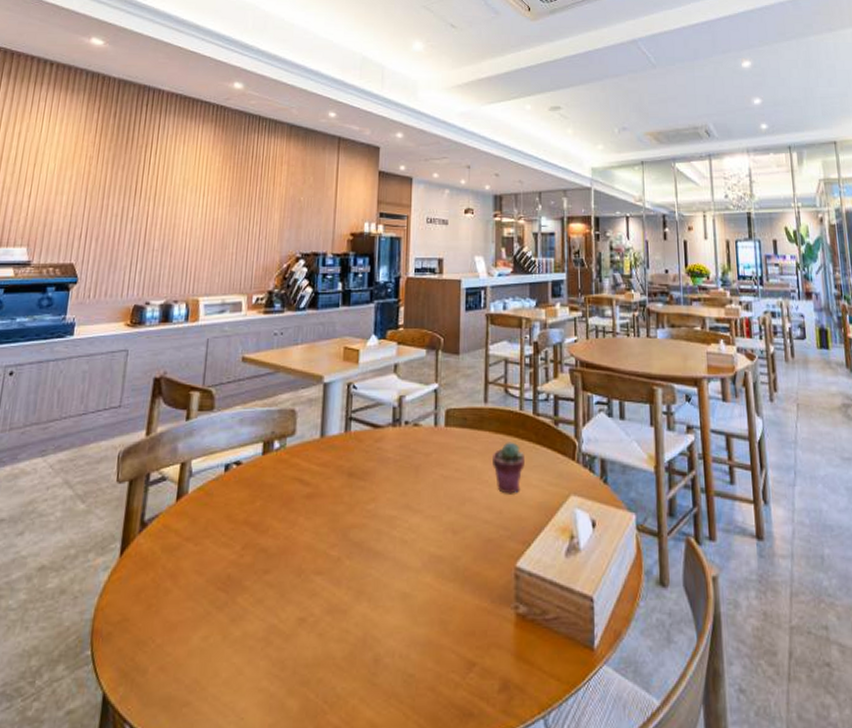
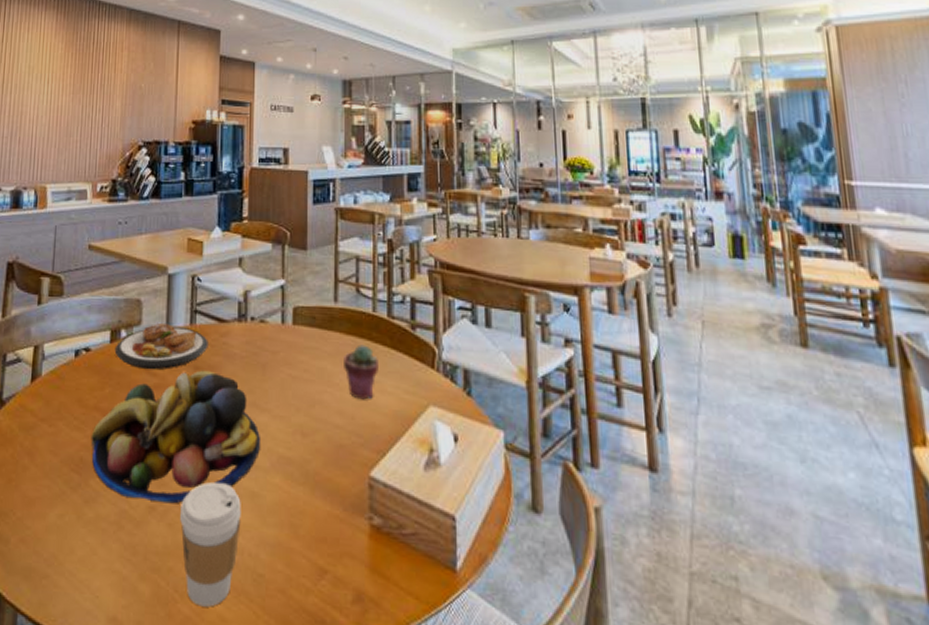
fruit bowl: none [239,476,412,613] -> present [91,370,260,504]
plate: none [266,431,363,480] -> present [114,322,208,370]
coffee cup: none [331,588,393,715] -> present [180,482,241,607]

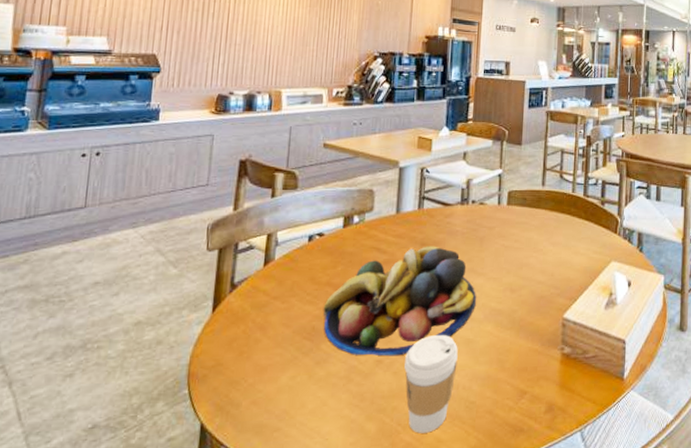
plate: present [114,322,208,370] -> none [347,208,434,249]
potted succulent: present [344,344,378,400] -> none [547,218,575,261]

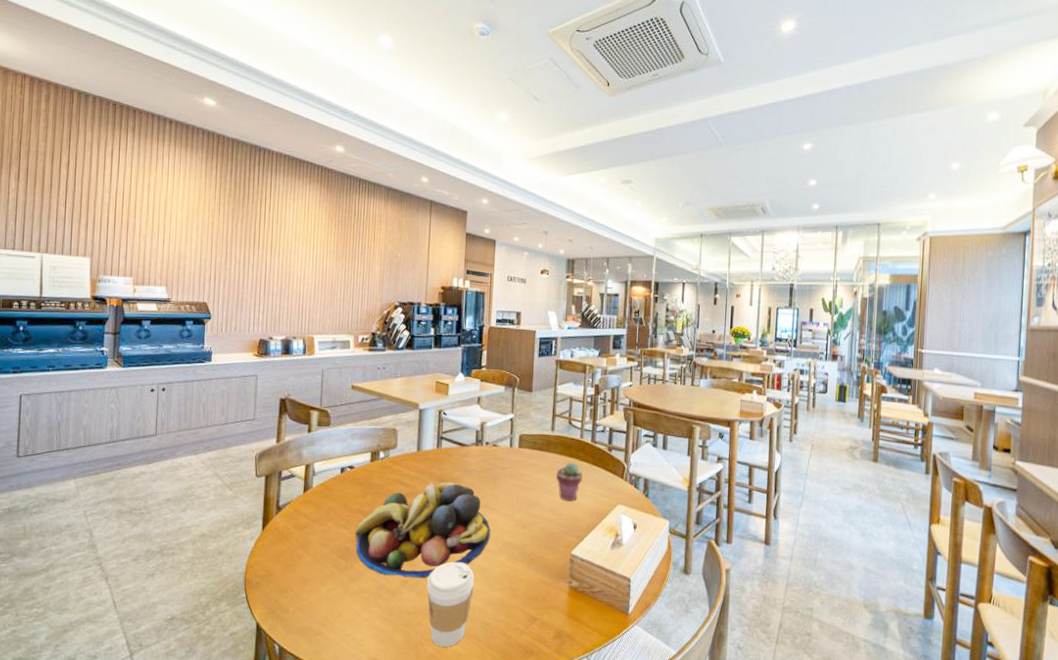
potted succulent: none [547,218,575,261] -> present [556,462,583,501]

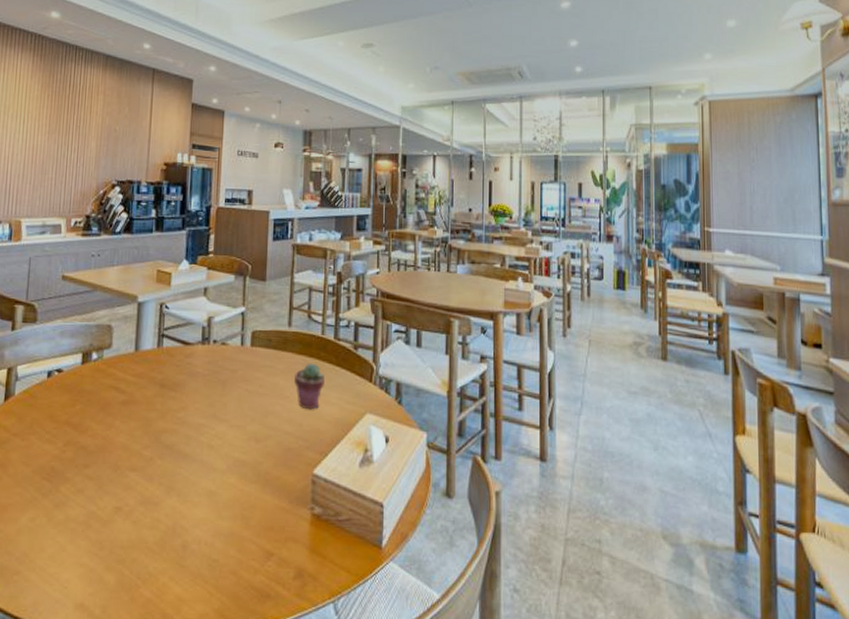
fruit bowl: present [355,482,490,578] -> none [62,387,219,504]
coffee cup: present [427,562,474,647] -> none [144,484,200,590]

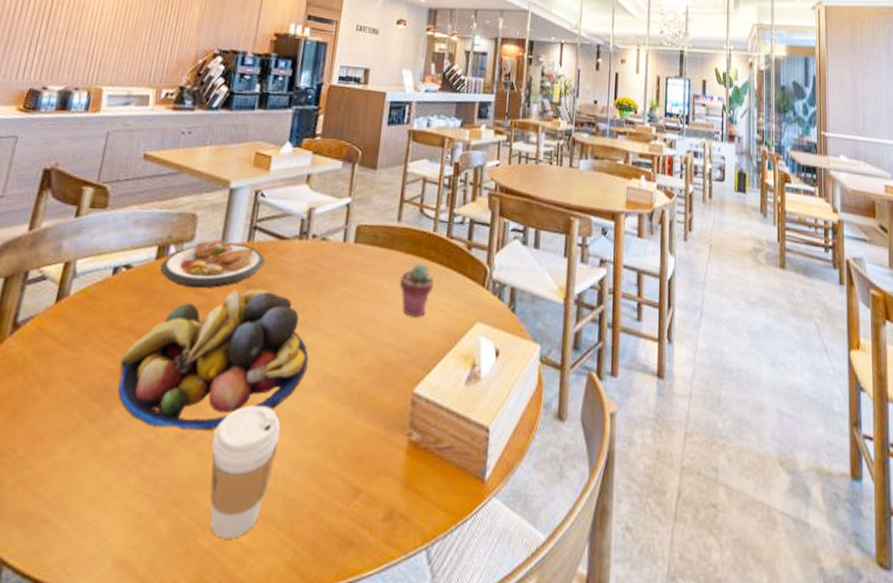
fruit bowl: none [62,387,219,504] -> present [118,288,309,431]
plate: none [85,345,174,388] -> present [159,238,265,289]
coffee cup: none [144,484,200,590] -> present [209,406,281,539]

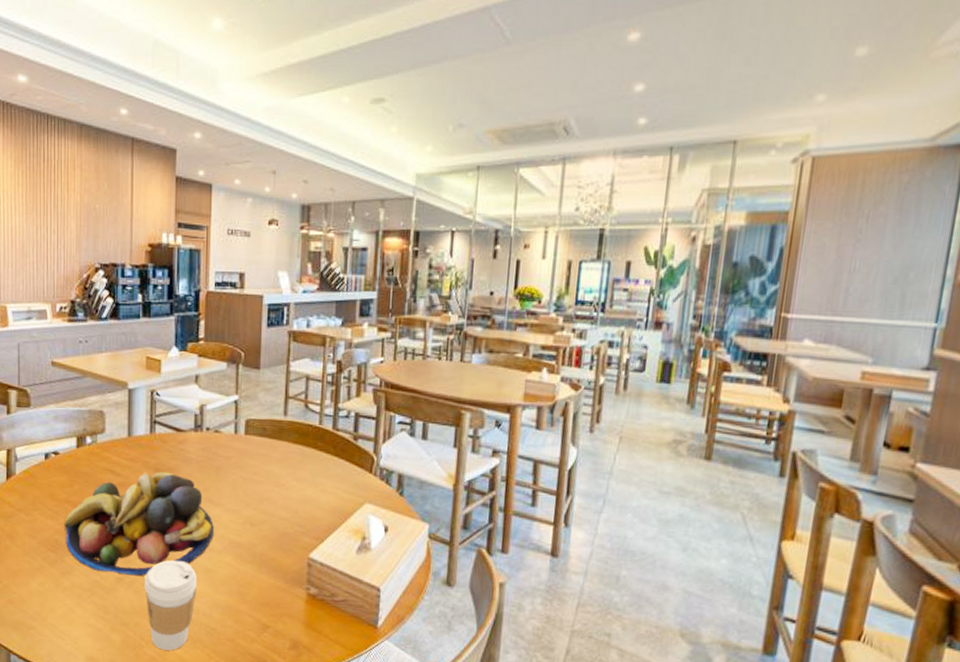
plate: present [159,238,265,289] -> none [81,431,167,471]
potted succulent: present [400,263,434,318] -> none [290,452,322,498]

